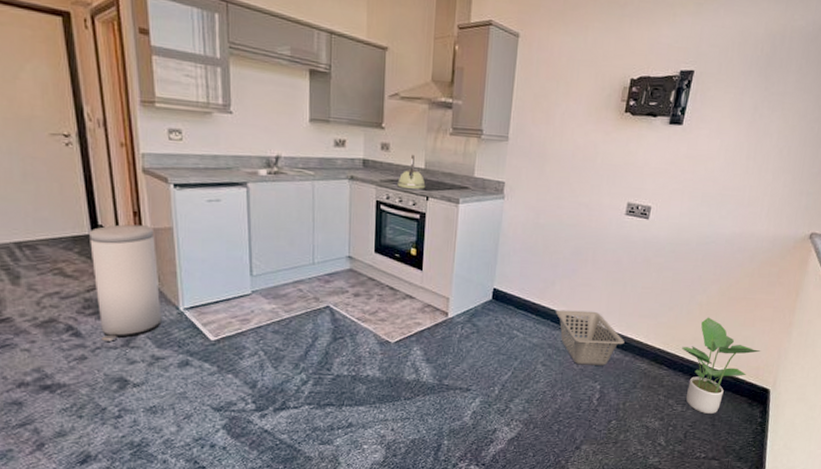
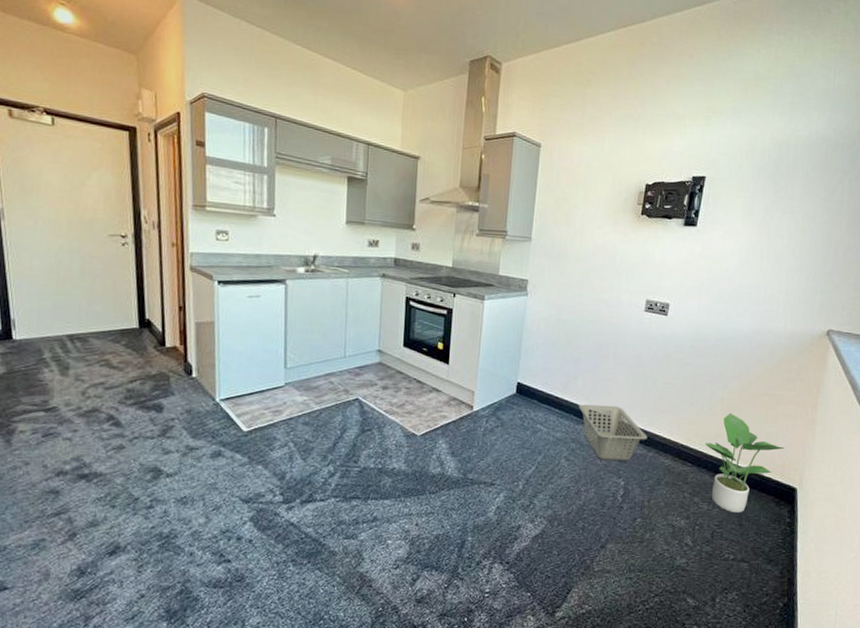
pedal bin: present [89,224,162,342] -> none [136,318,199,431]
kettle: present [397,154,426,190] -> none [426,254,453,287]

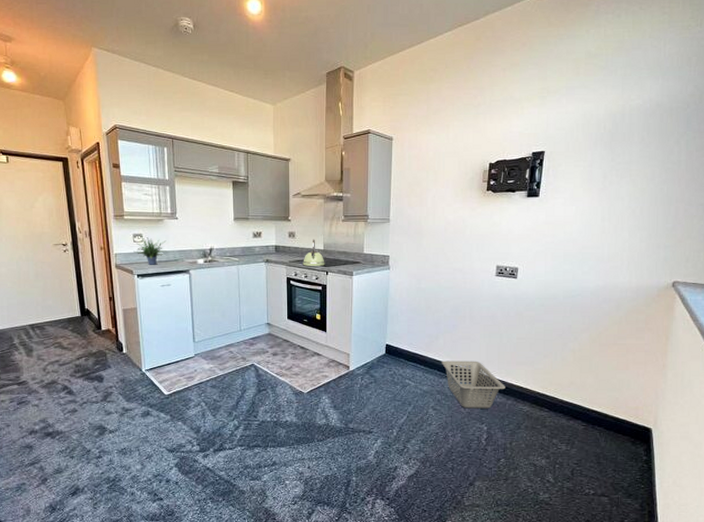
potted plant: none [215,232,259,271] -> present [133,235,167,265]
kettle: none [426,254,453,287] -> present [303,239,325,267]
potted plant: present [705,413,784,514] -> none [560,362,637,453]

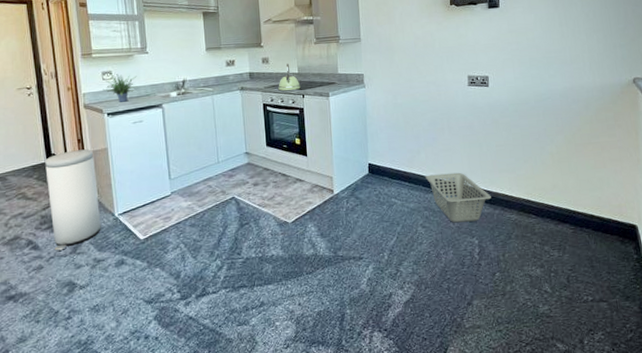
pedal bin: none [79,307,130,397] -> present [45,149,101,251]

